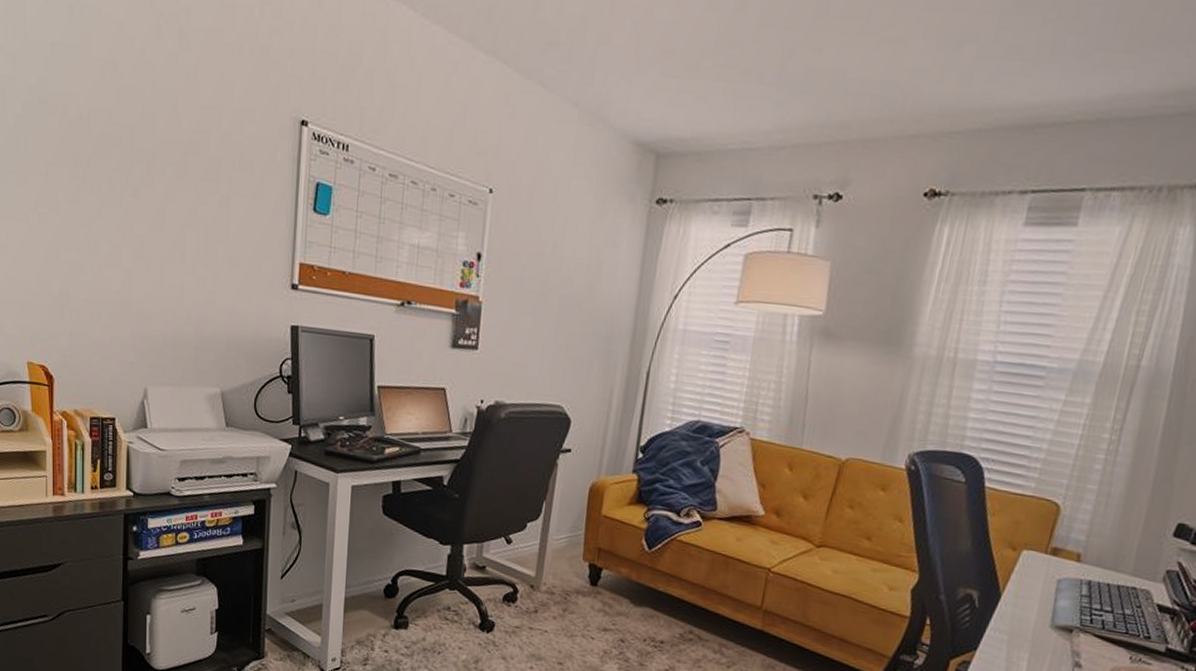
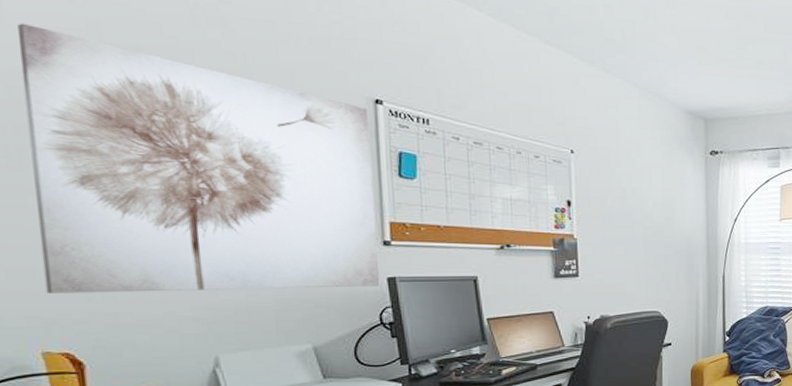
wall art: none [33,39,293,334] -> present [18,23,380,294]

